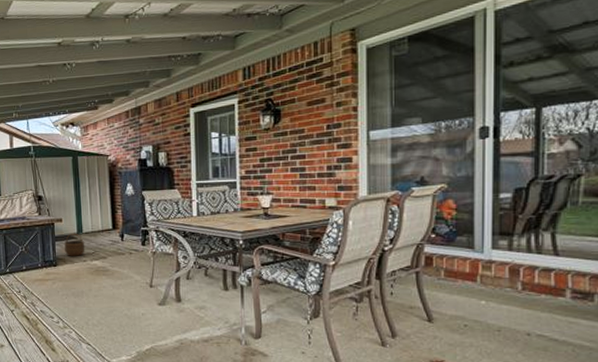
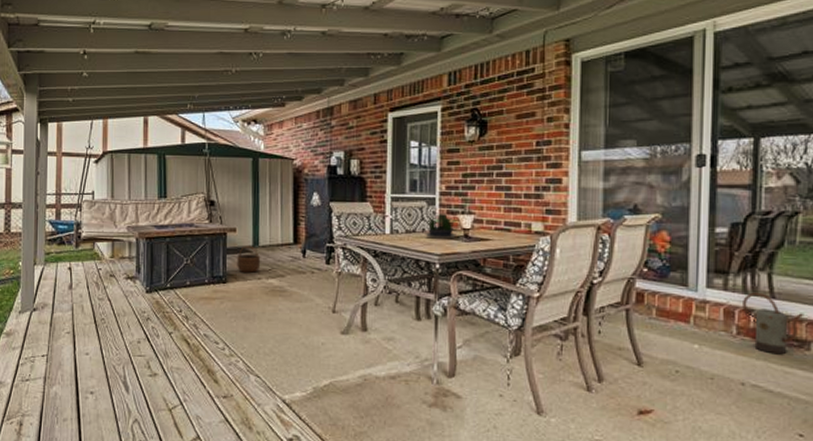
potted plant: none [228,194,258,218] -> present [425,212,458,239]
watering can: none [527,251,588,307] -> present [742,292,804,355]

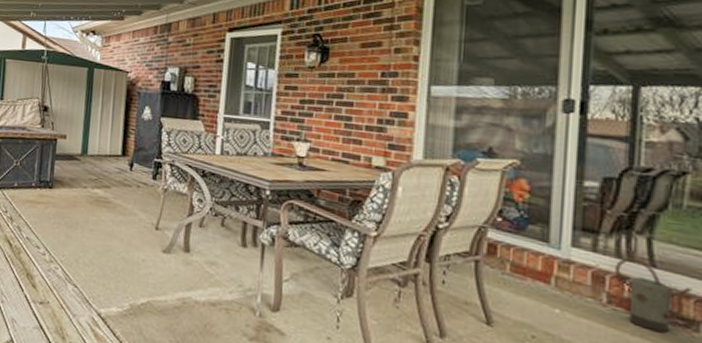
wicker basket: present [237,245,261,273] -> none [64,153,89,181]
potted plant: present [425,212,458,239] -> none [256,137,292,166]

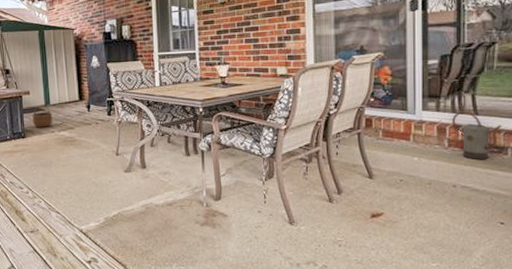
wicker basket: none [64,153,89,181] -> present [32,105,53,128]

